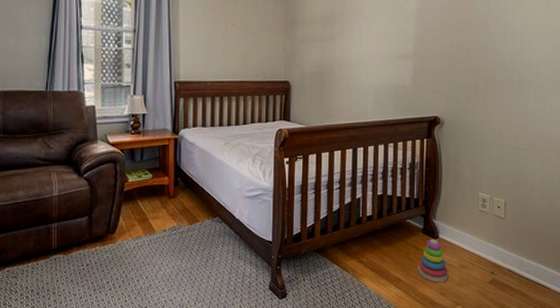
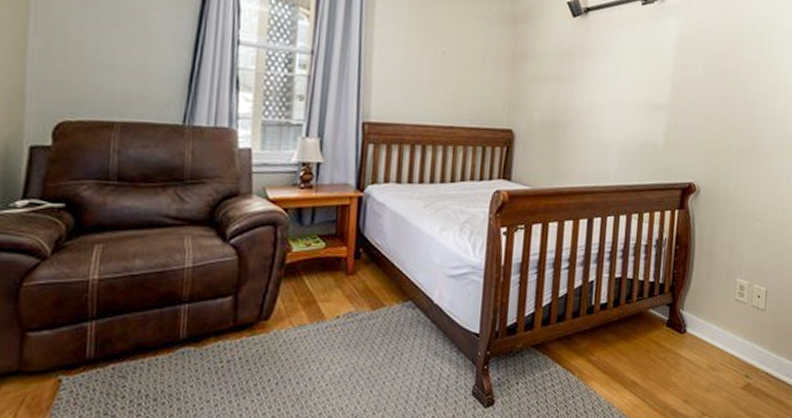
stacking toy: present [417,239,448,283] -> none [658,333,695,388]

